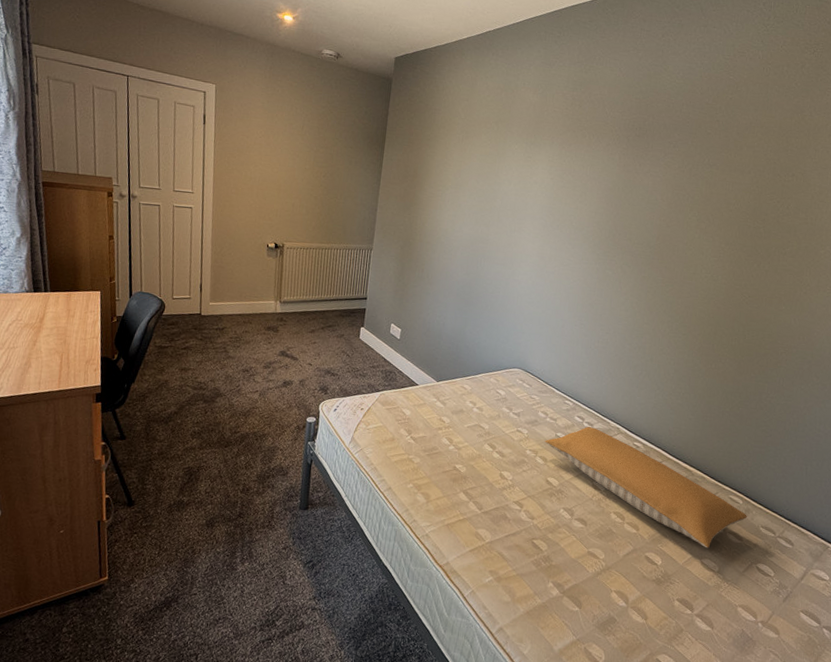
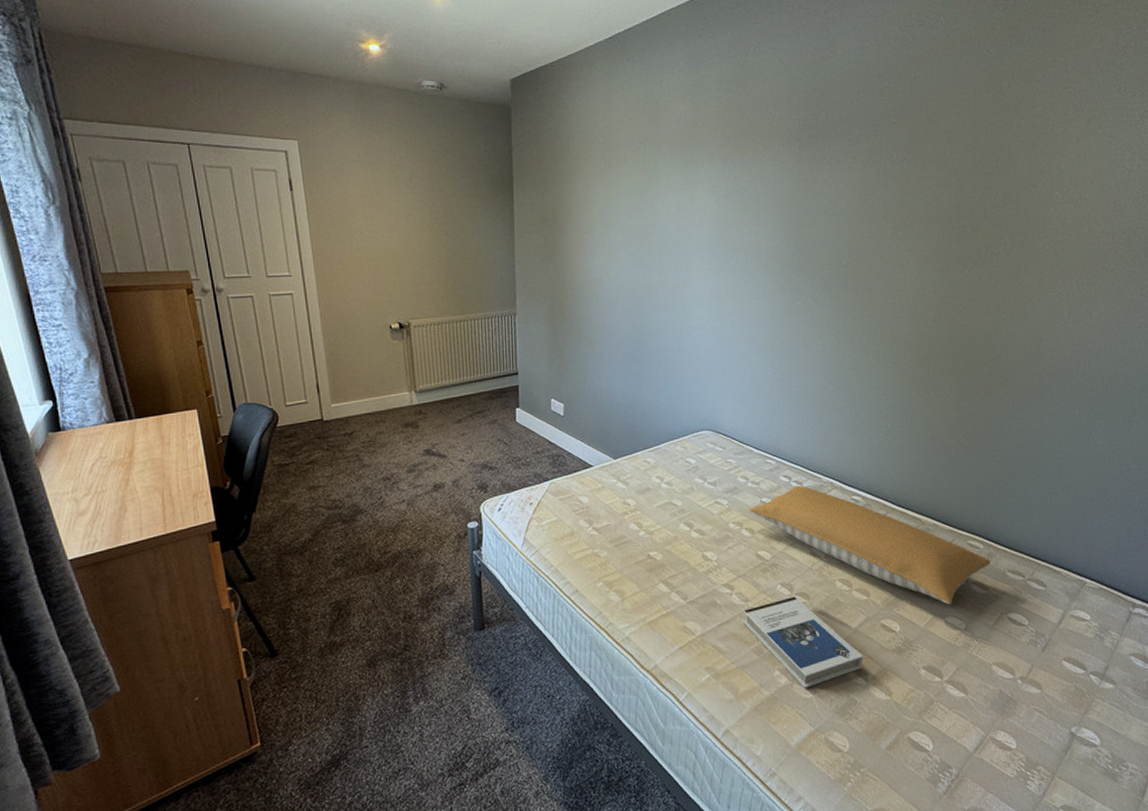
hardback book: none [526,520,627,602] -> present [742,596,864,688]

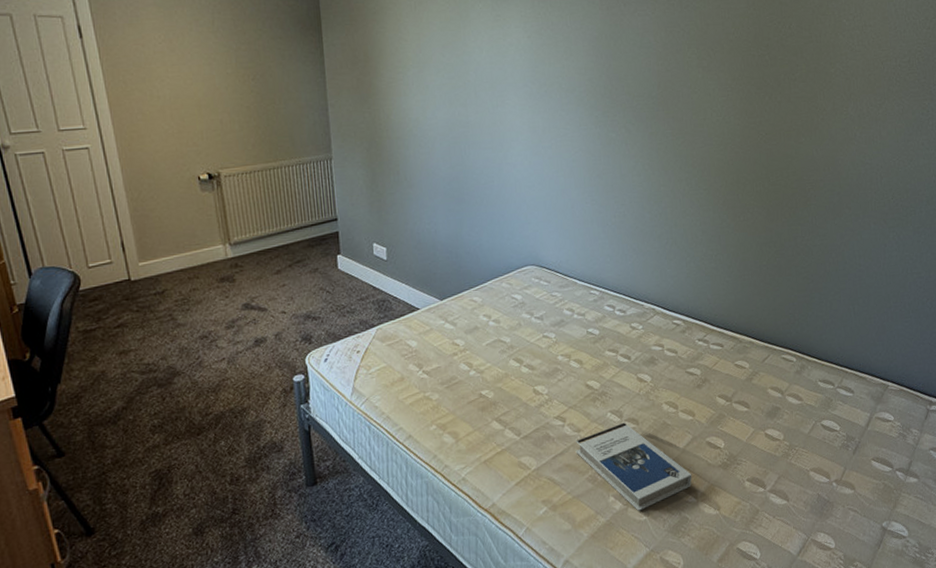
pillow: present [749,486,991,605] -> none [576,314,803,418]

